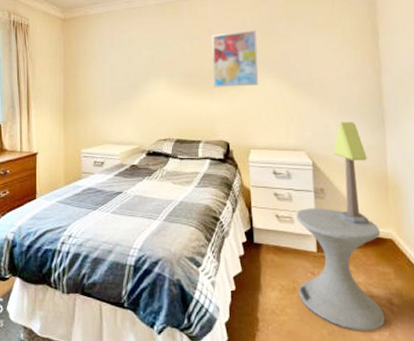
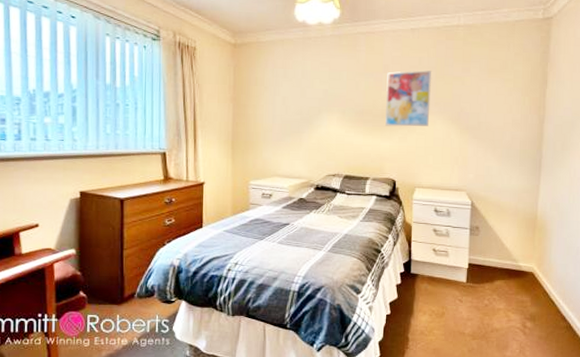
side table: present [296,208,386,331] -> none [446,243,524,349]
table lamp: present [333,121,369,225] -> none [489,165,521,260]

